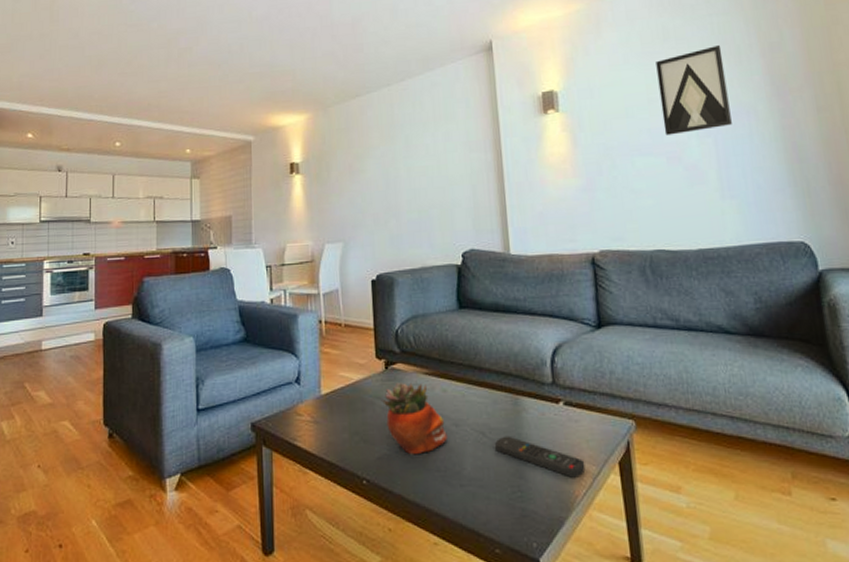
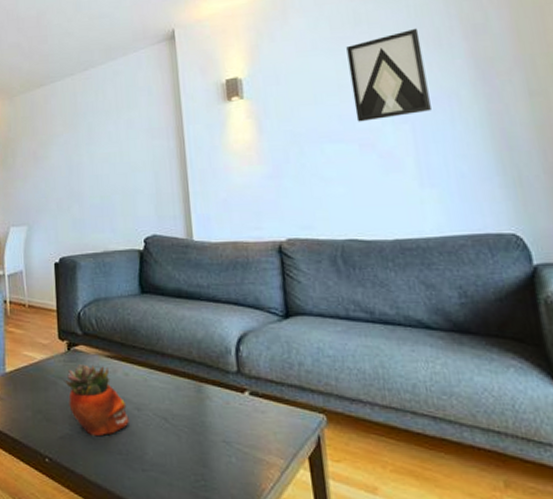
remote control: present [495,436,586,478] -> none [178,423,273,470]

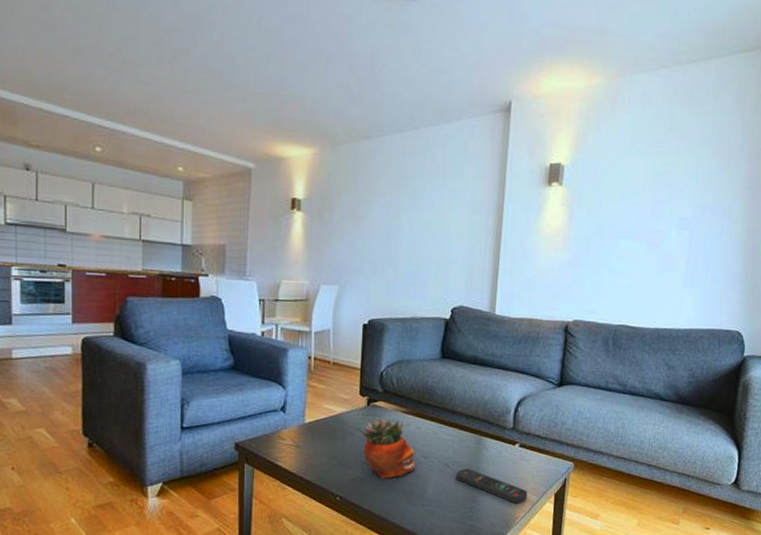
remote control: none [178,423,273,470] -> present [456,468,528,504]
wall art: present [346,28,431,122] -> none [650,143,717,224]

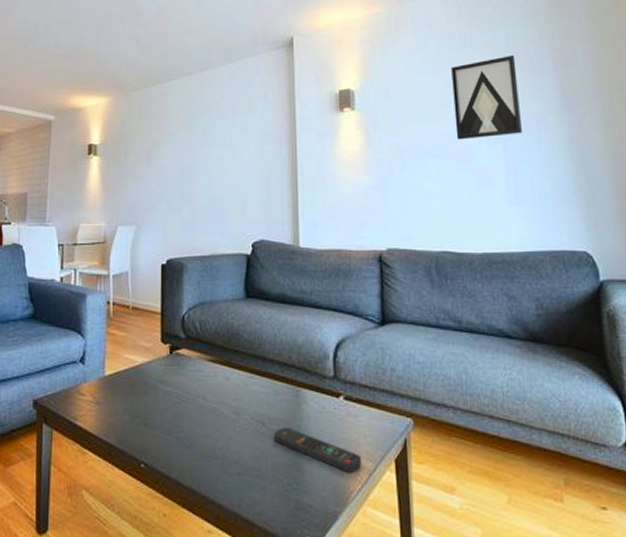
succulent planter: present [360,417,416,479] -> none [164,367,227,441]
wall art: none [650,143,717,224] -> present [451,54,522,140]

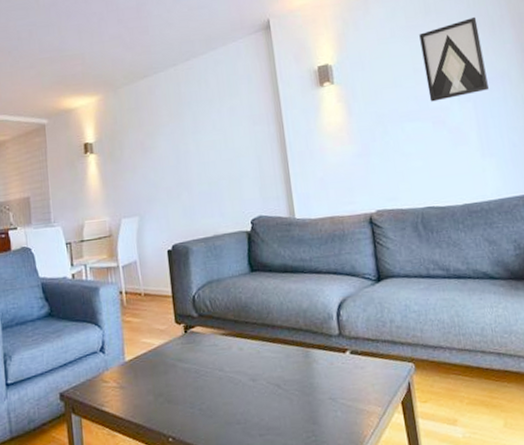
remote control: present [274,427,362,473] -> none [290,386,372,420]

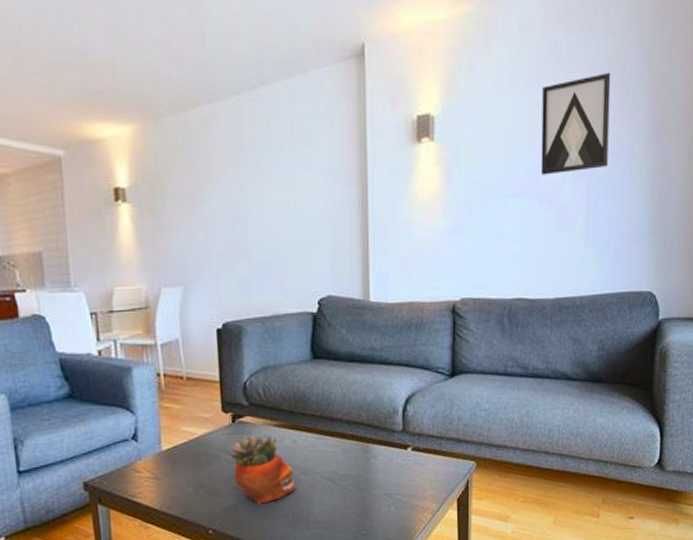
succulent planter: none [182,343,246,411] -> present [227,434,296,504]

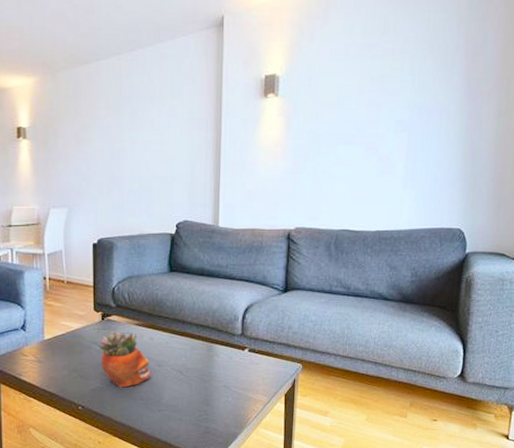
wall art: present [540,72,611,175] -> none [368,42,432,127]

